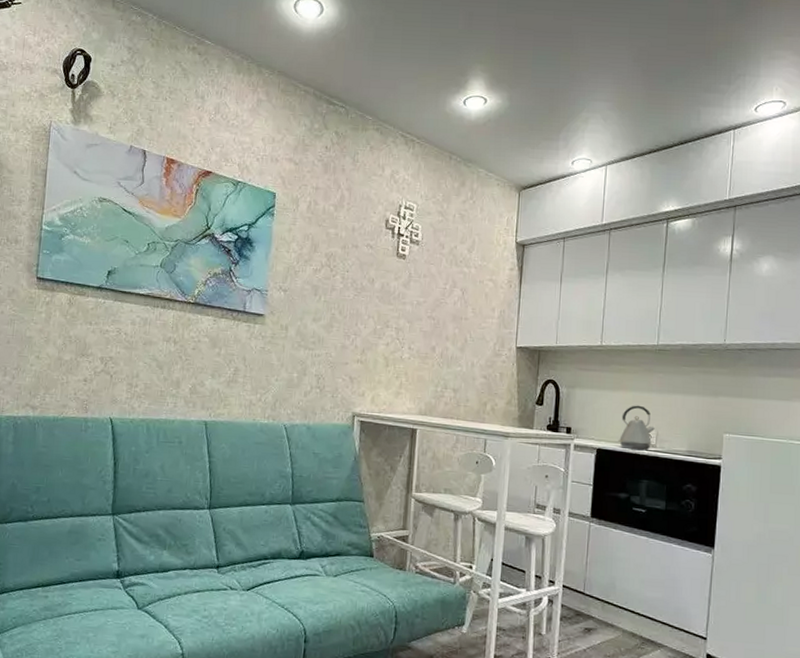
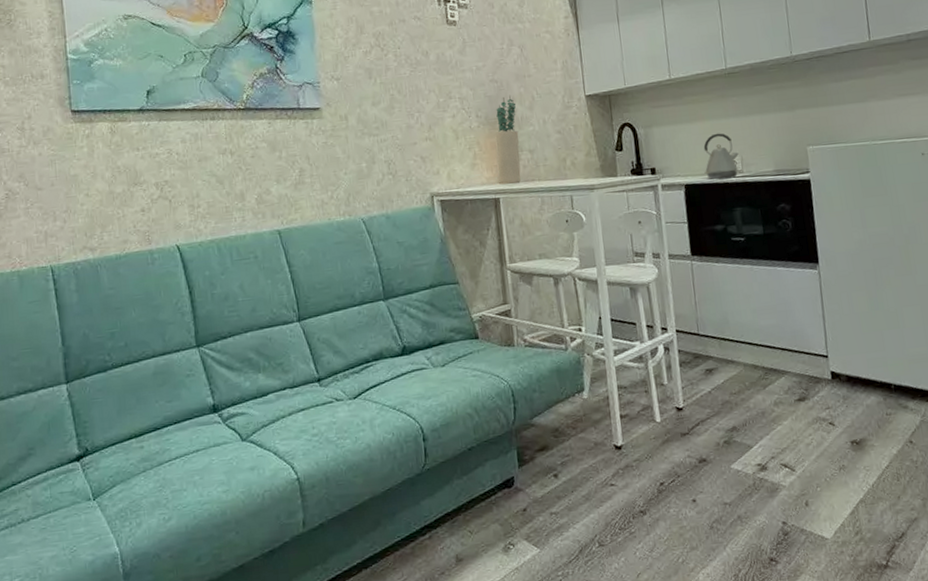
vase: none [418,333,449,419] -> present [495,94,521,185]

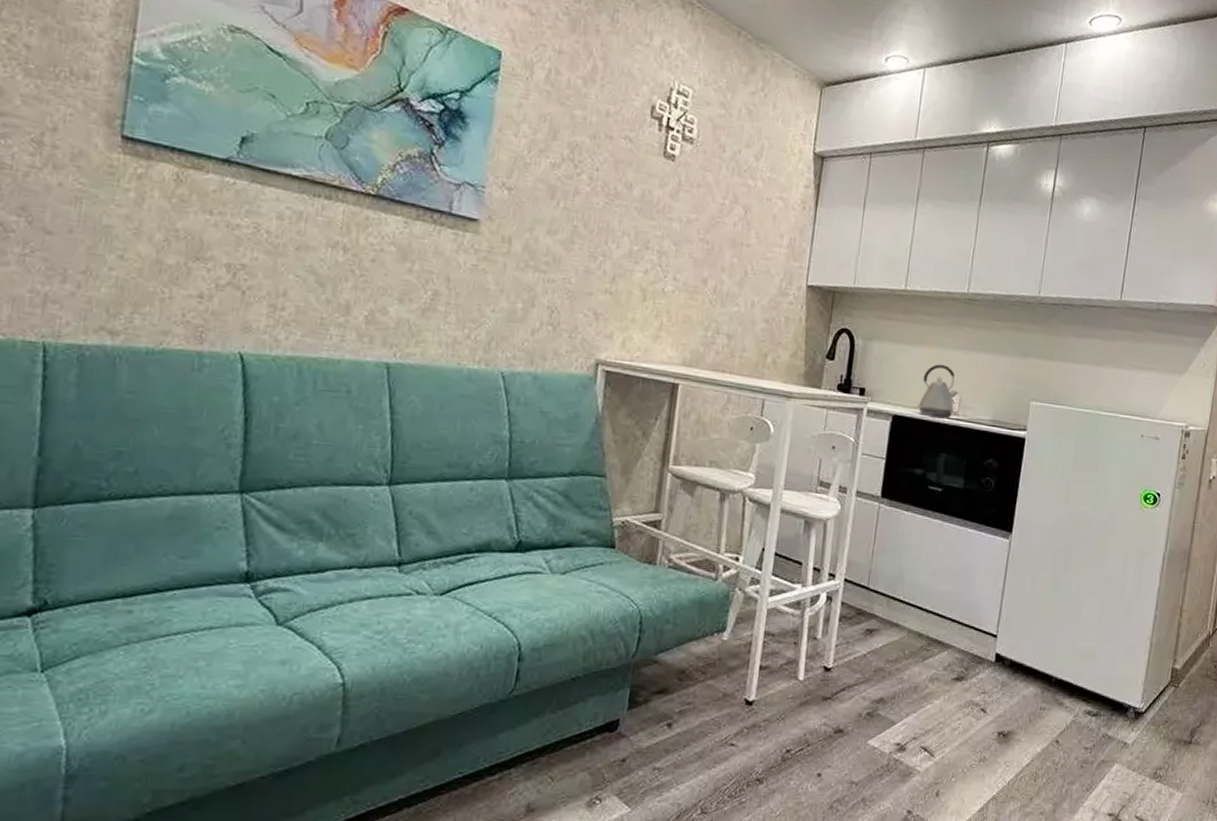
vase: present [495,94,521,185] -> none [681,262,725,372]

